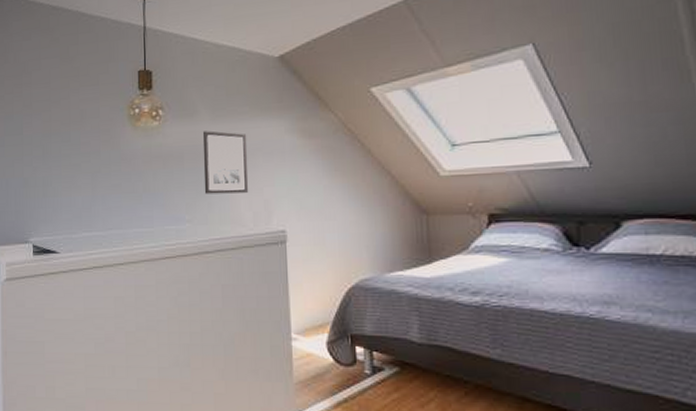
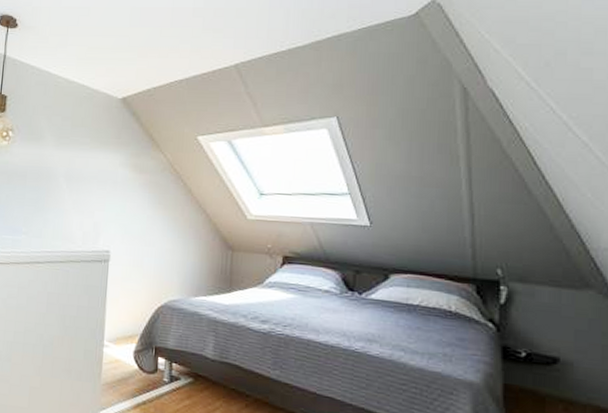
wall art: present [202,130,249,195] -> none [42,155,86,214]

